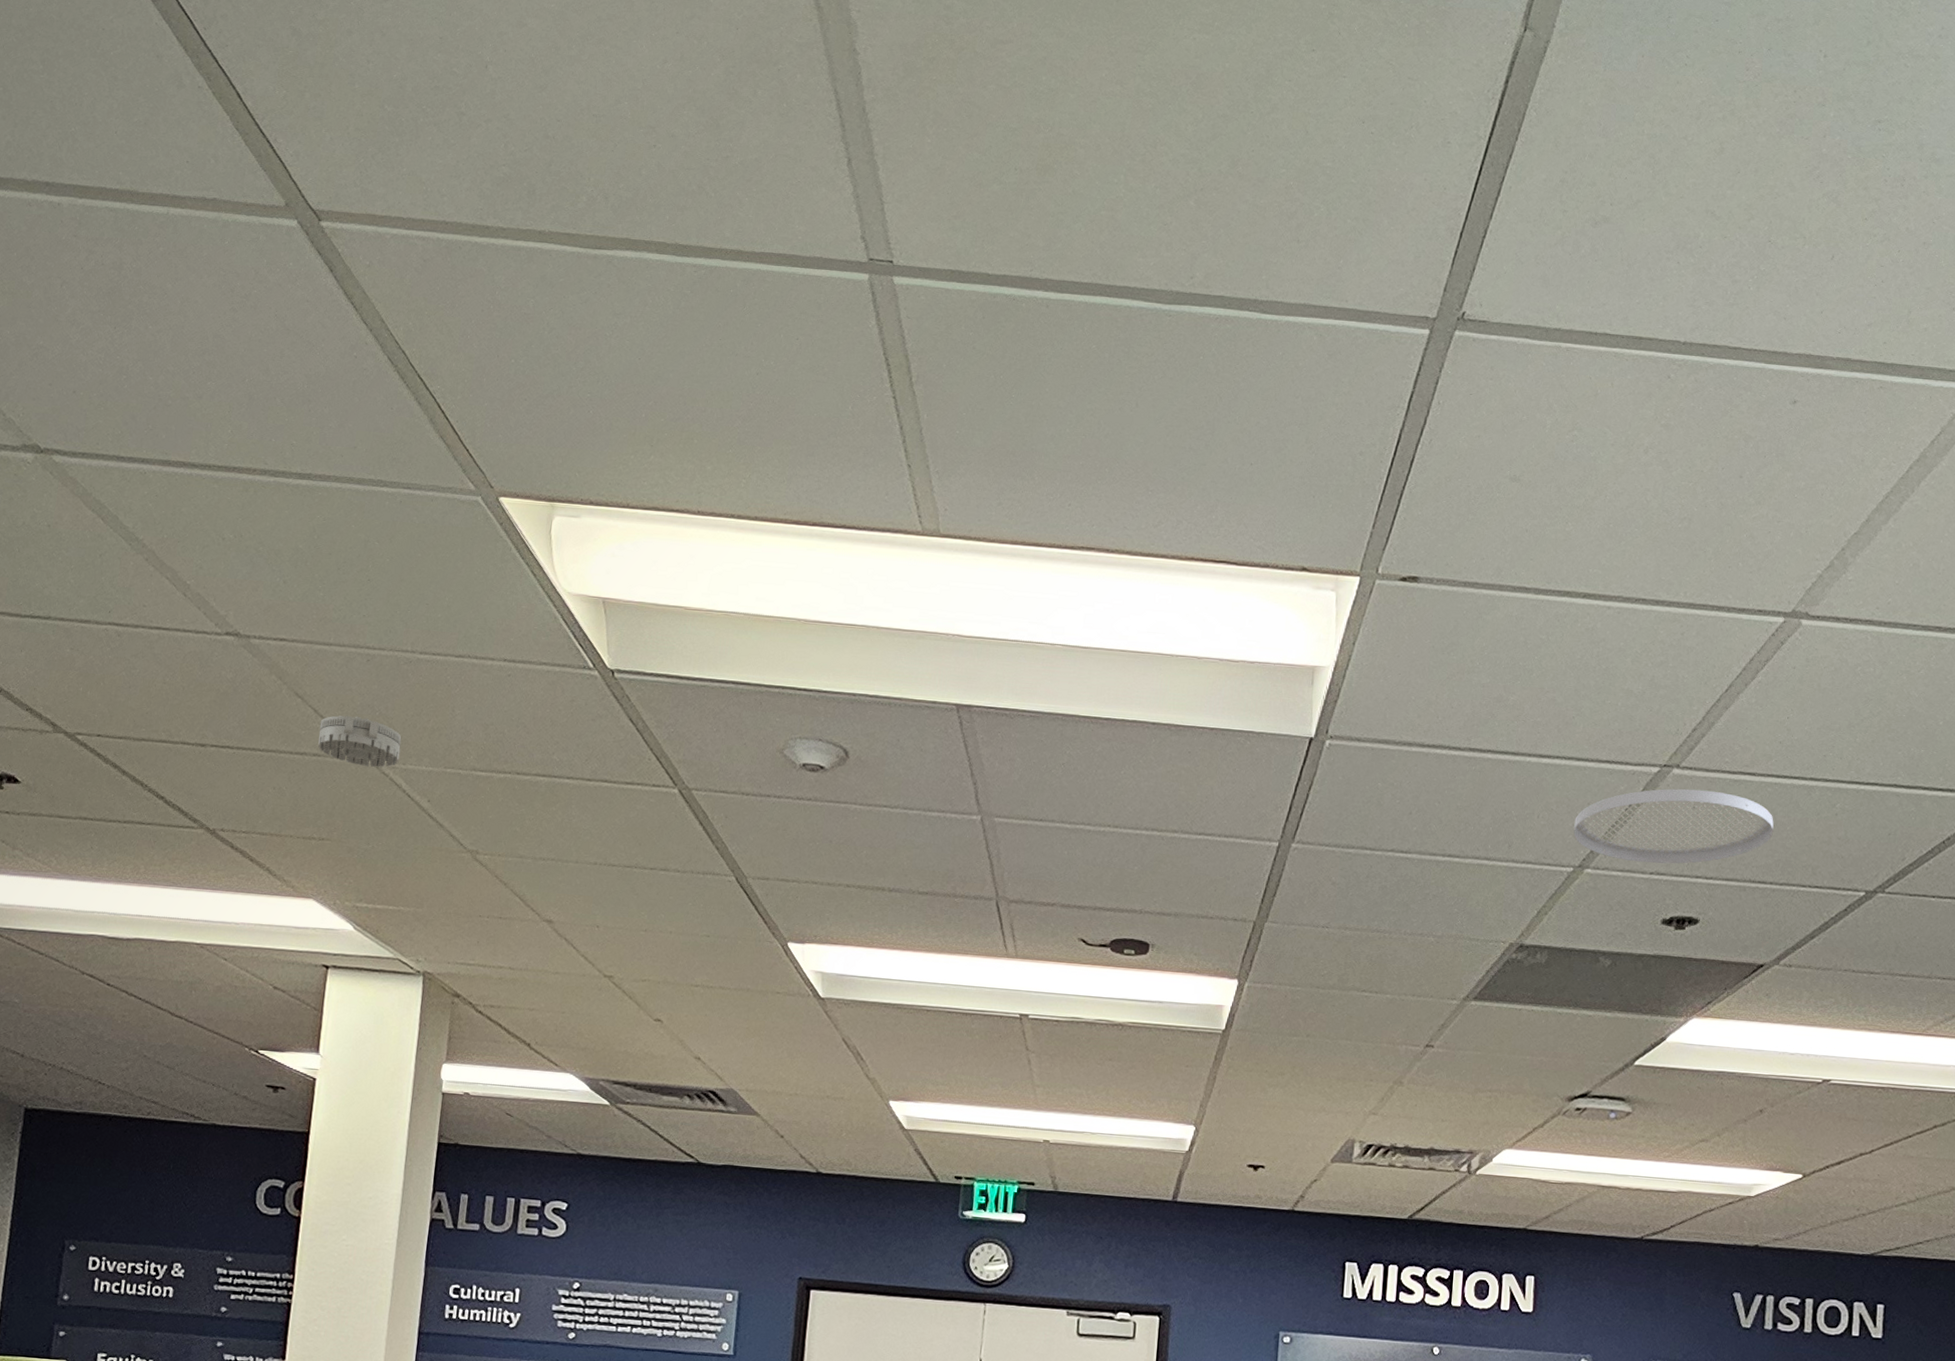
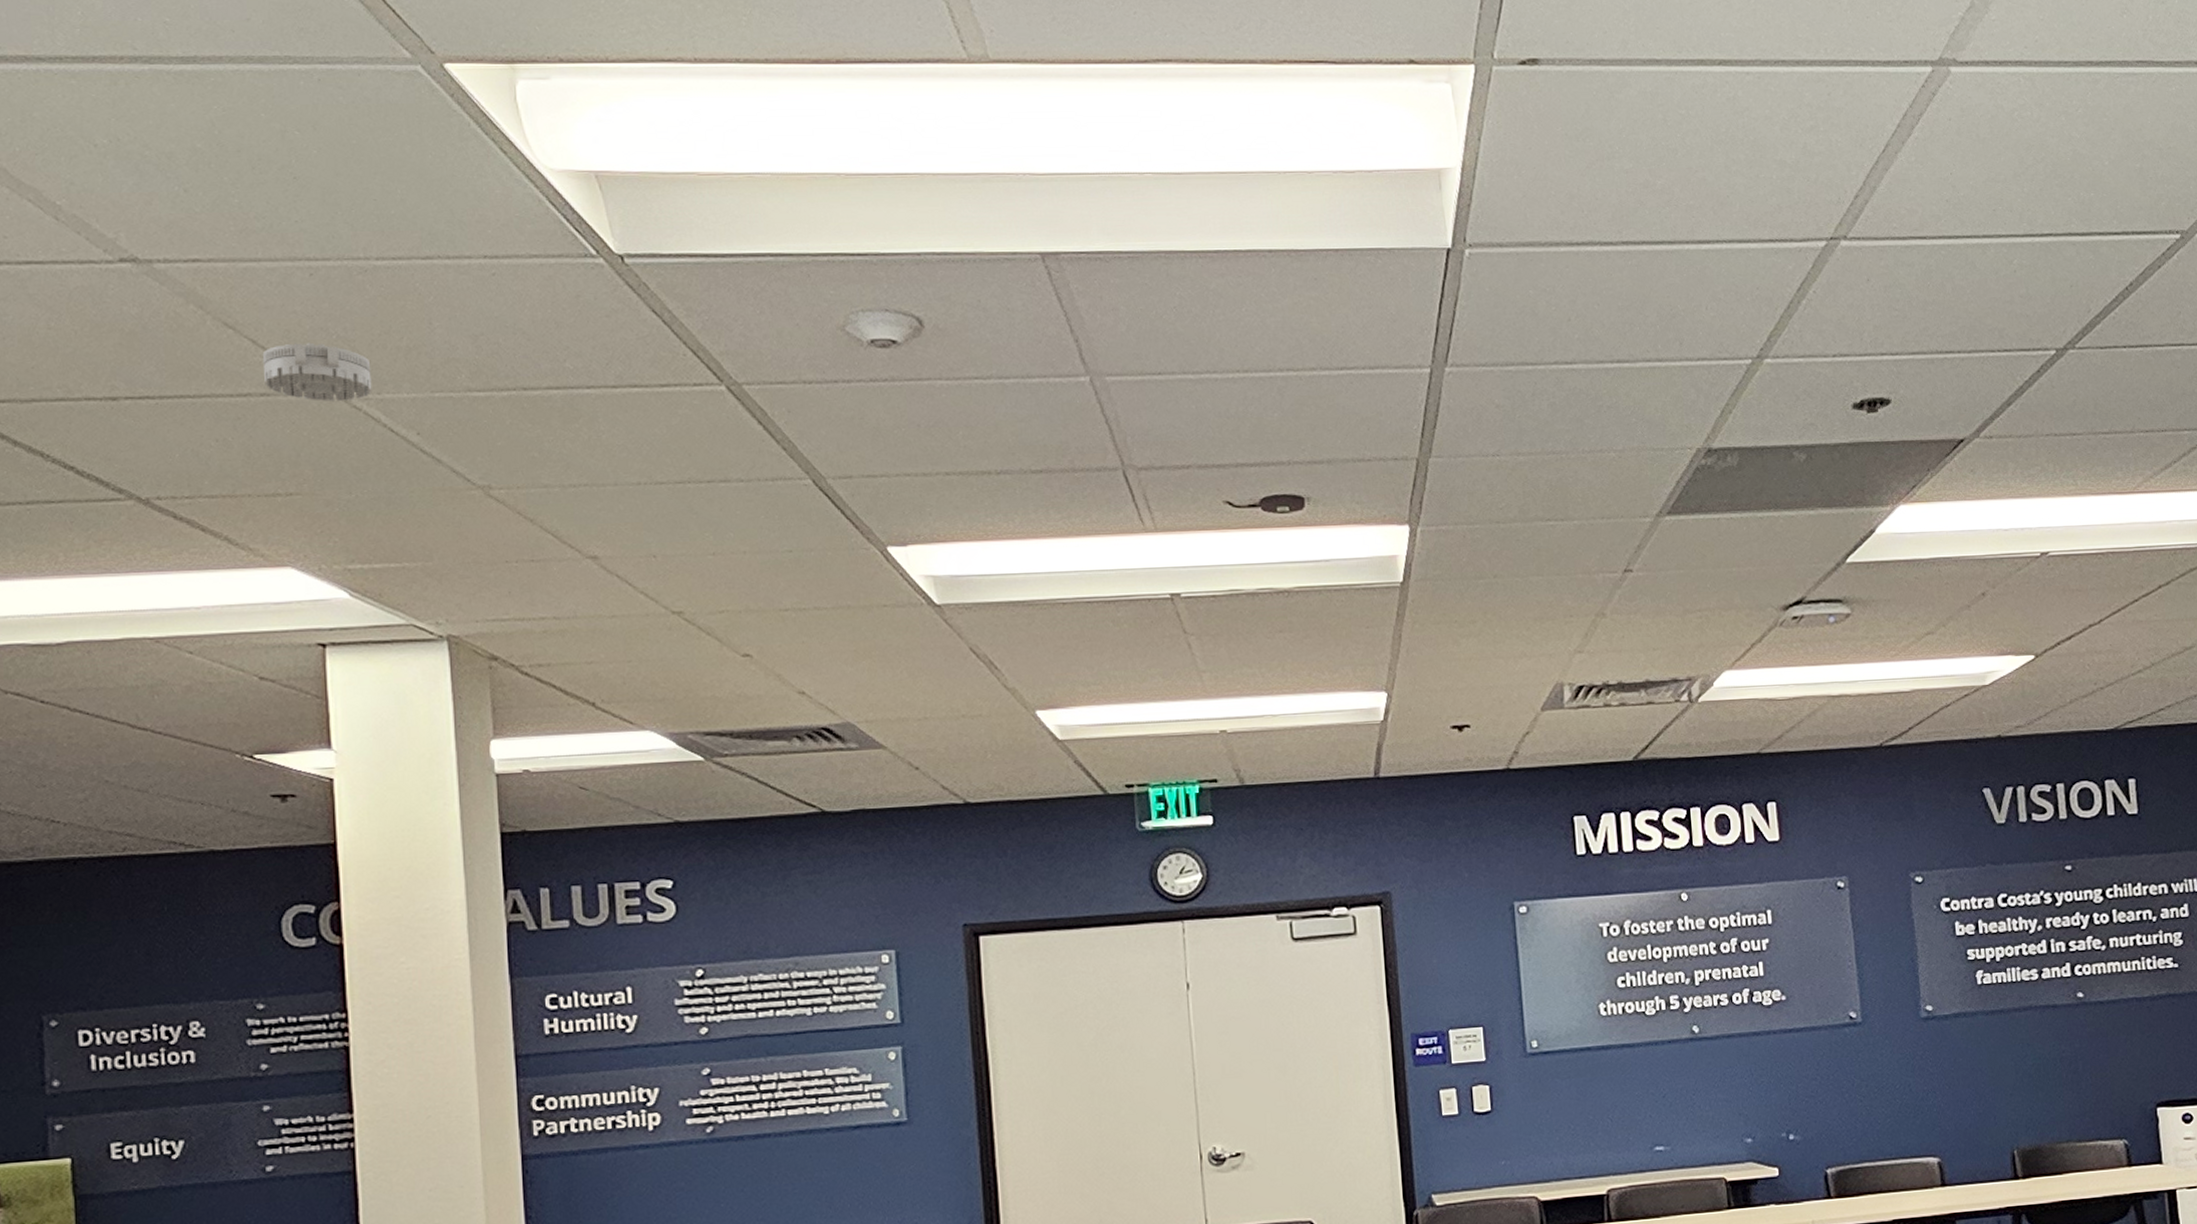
ceiling vent: present [1573,788,1774,864] -> none [1745,260,1954,346]

